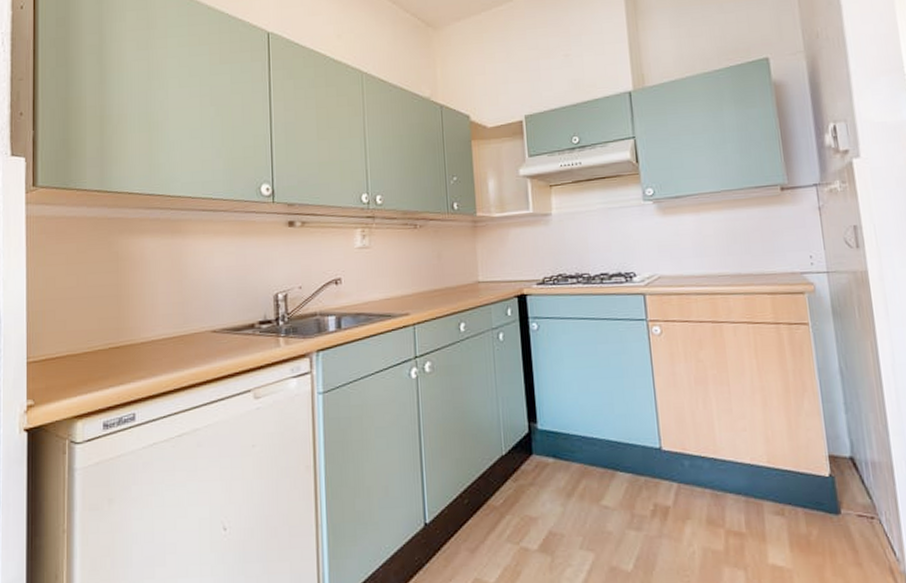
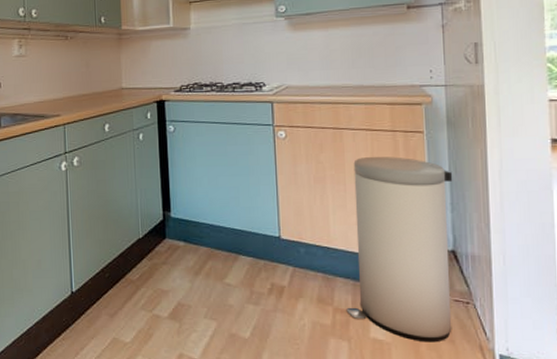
pedal bin: none [736,352,858,567] -> present [346,156,453,343]

